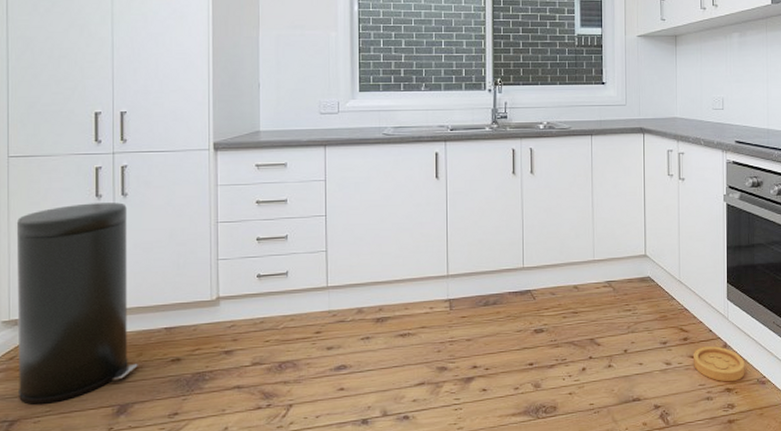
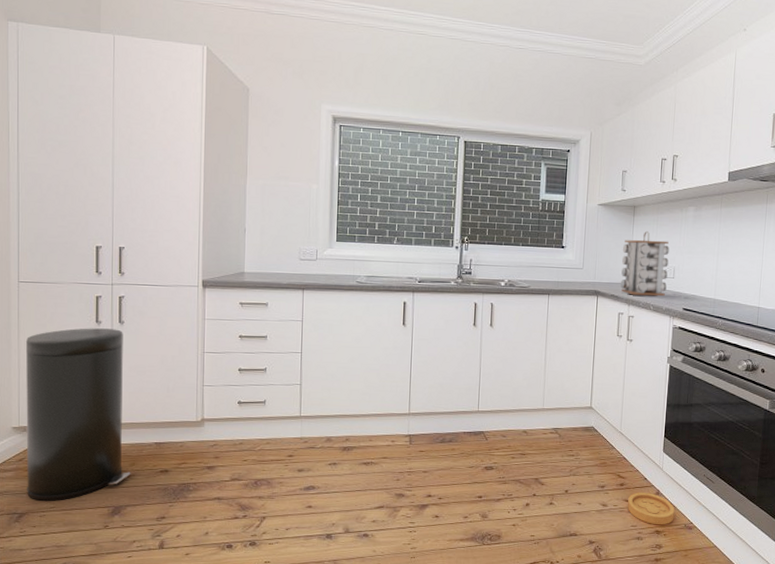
spice rack: none [667,60,716,132] -> present [621,230,669,297]

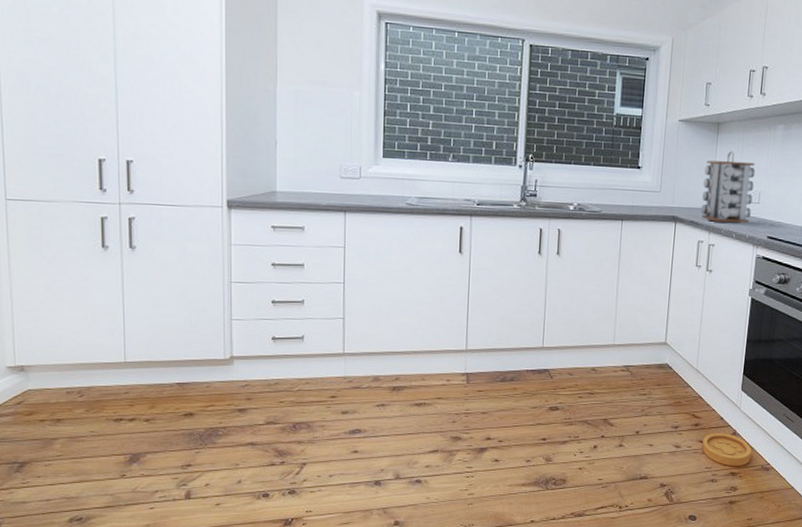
pedal bin: present [25,328,131,501] -> none [18,253,150,449]

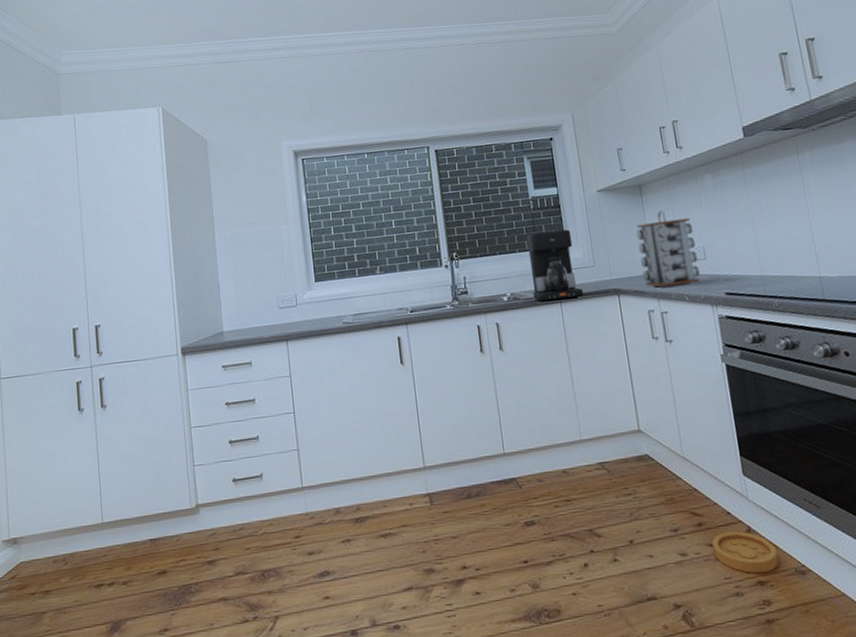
coffee maker: none [598,150,646,219] -> present [526,229,584,302]

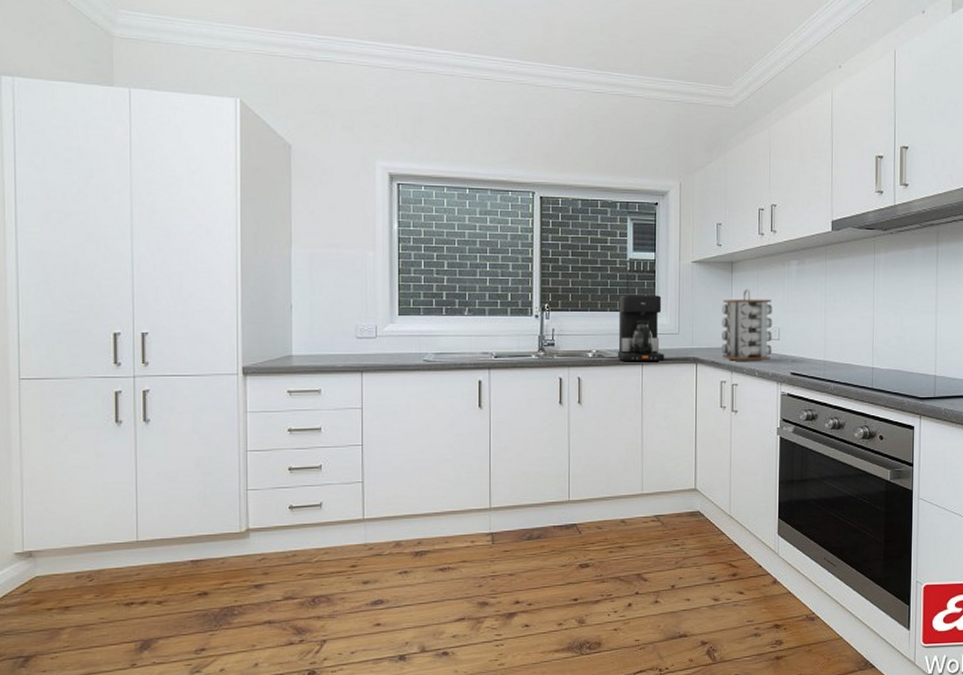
pet bowl: present [712,531,779,574] -> none [742,582,794,619]

